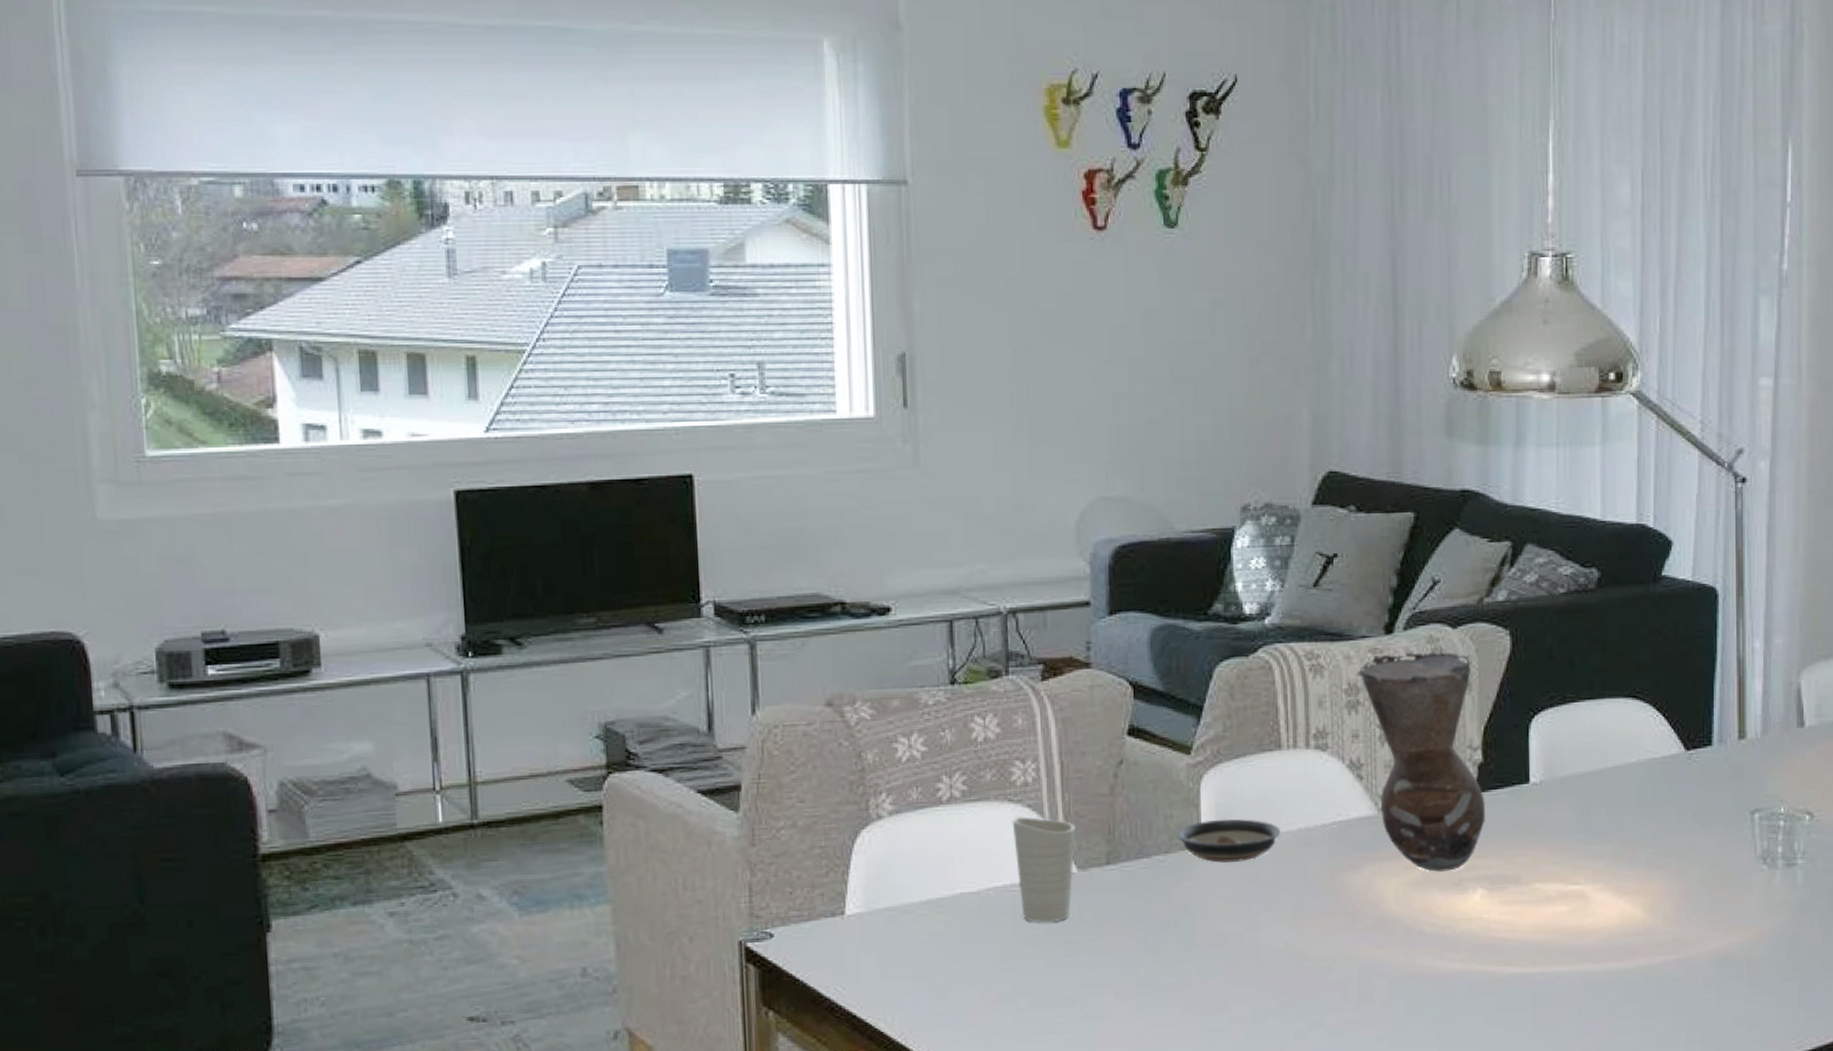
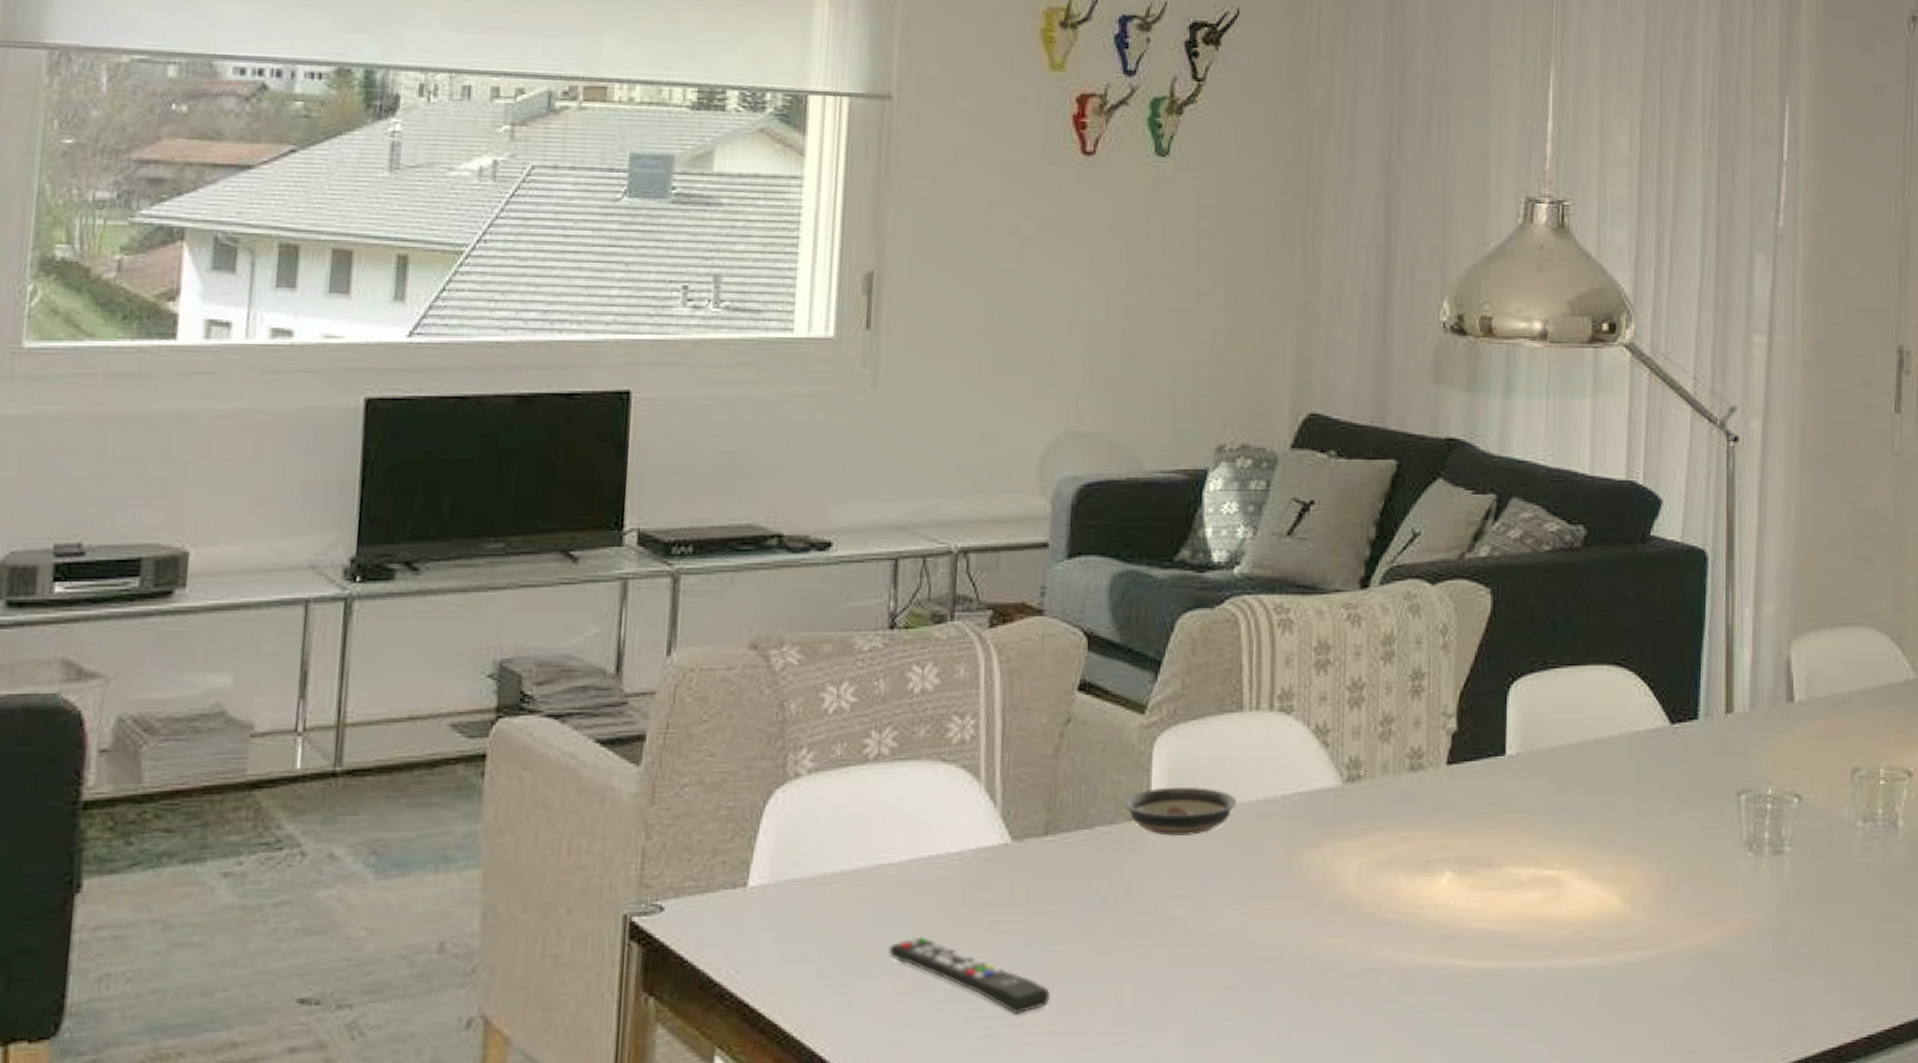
remote control: none [976,955,1123,1020] -> present [889,937,1051,1015]
cup: present [1012,815,1076,923] -> none [943,777,1014,901]
vase: present [1355,652,1486,873] -> none [1326,609,1459,853]

